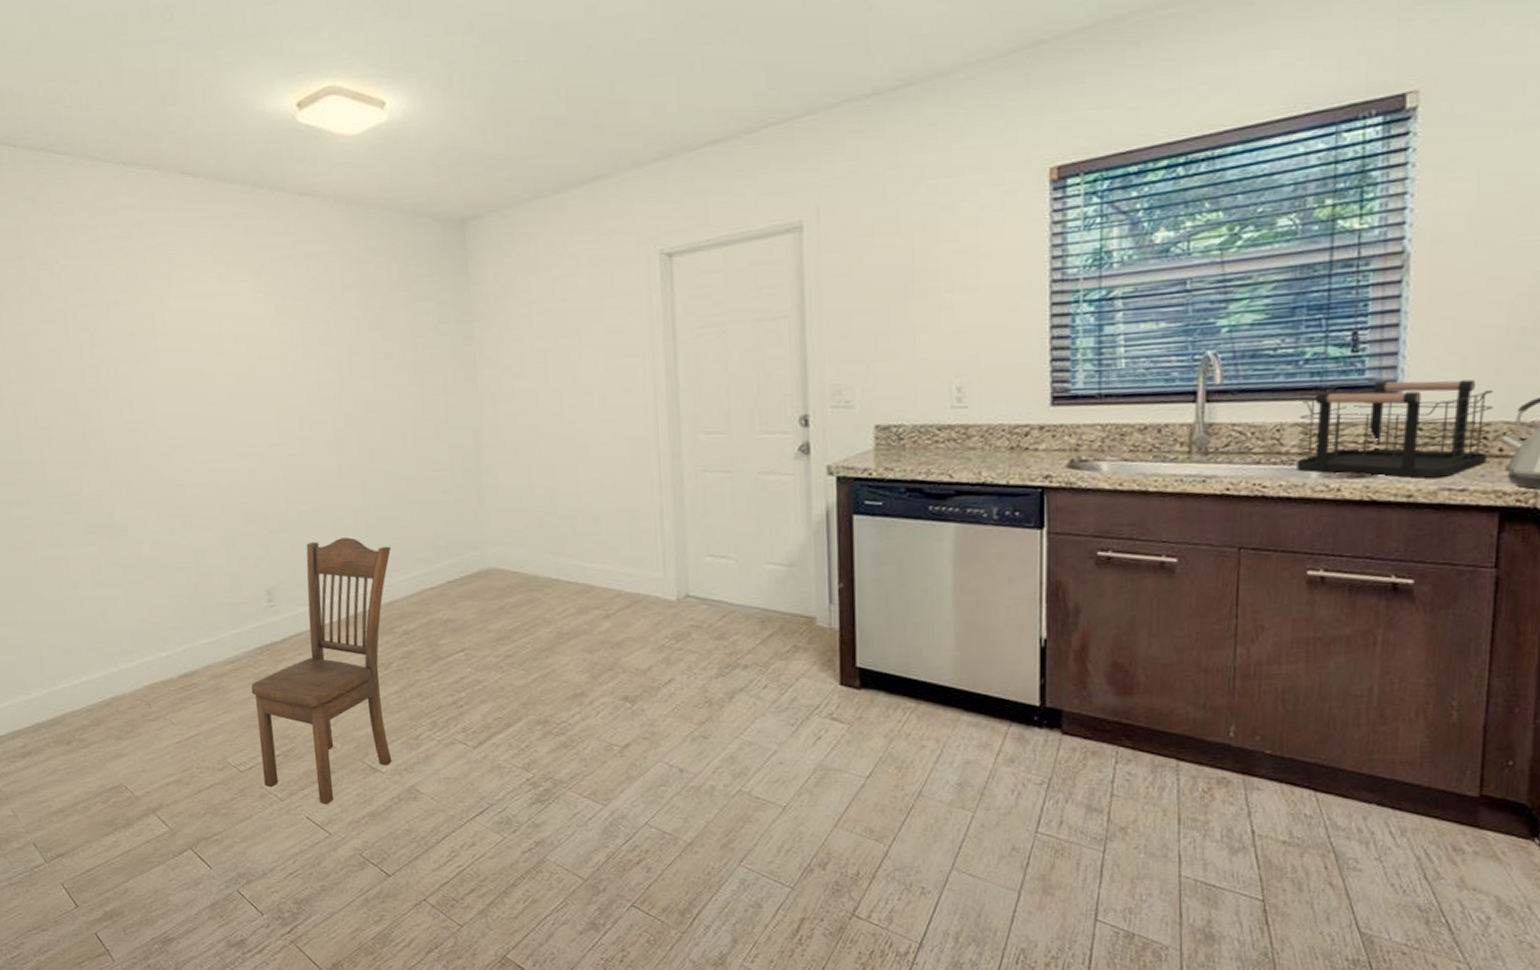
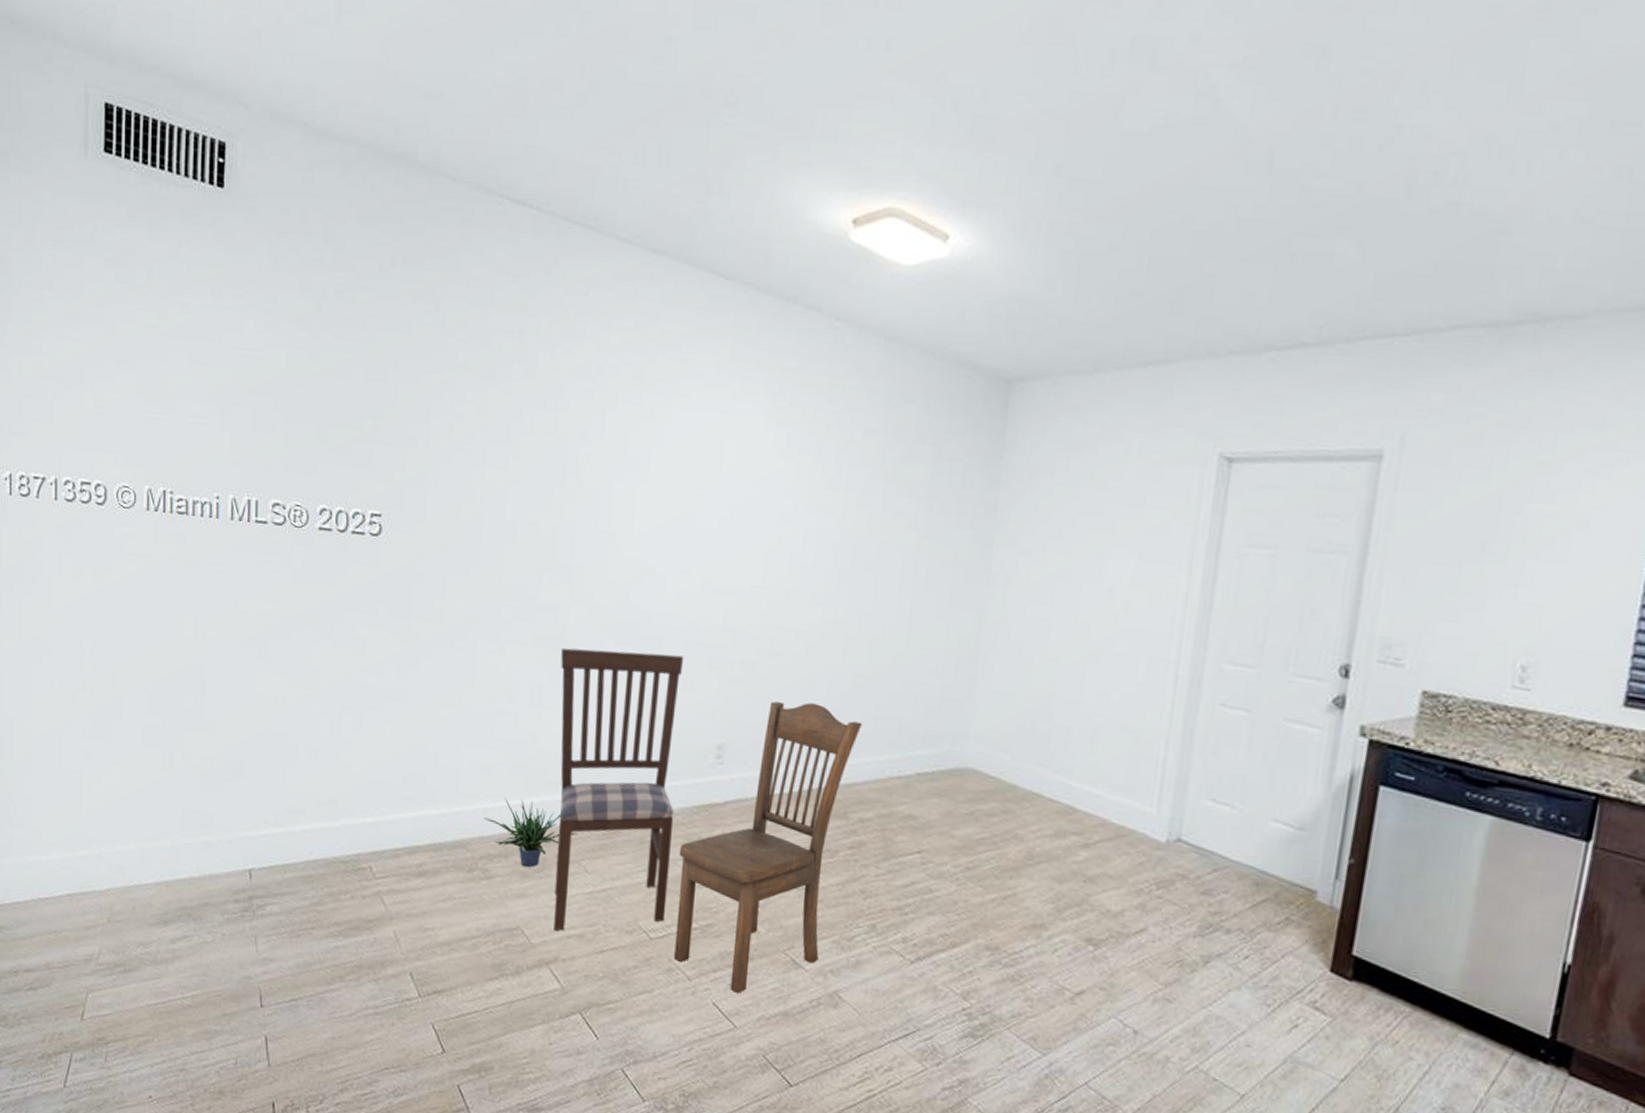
potted plant: none [73,671,158,730] -> present [484,797,578,867]
dining chair: none [112,518,250,782] -> present [554,647,684,931]

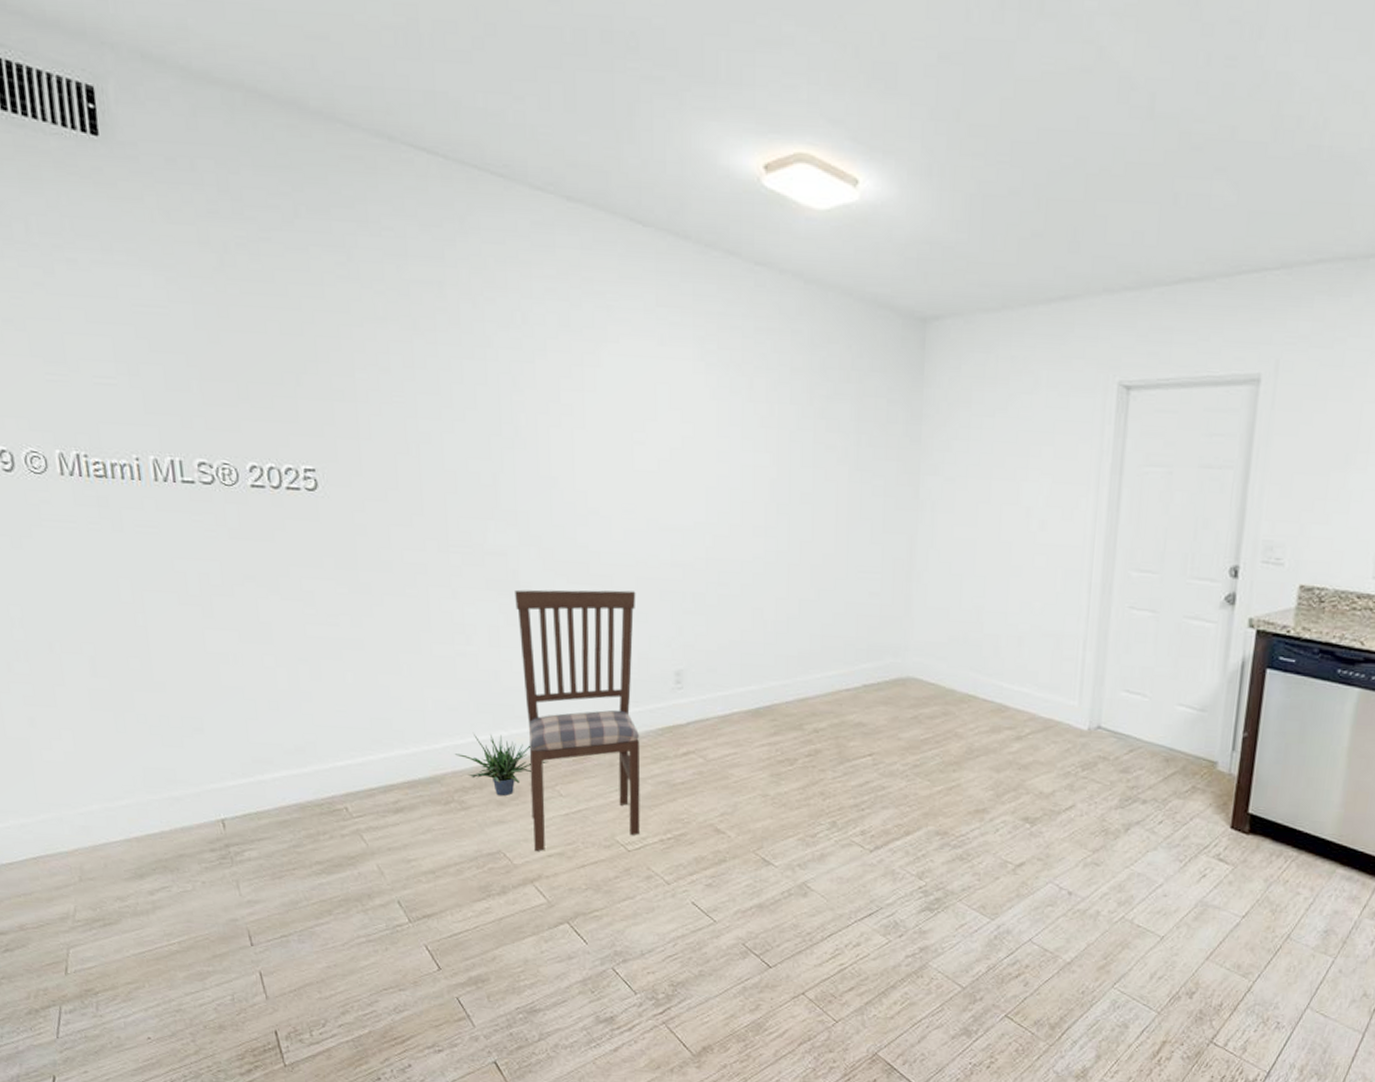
dining chair: present [674,701,863,993] -> none [648,628,811,892]

